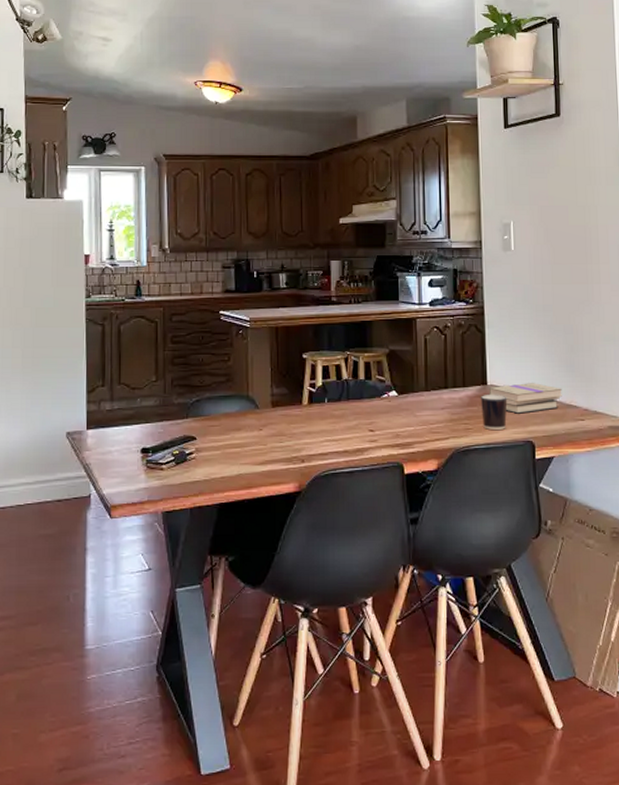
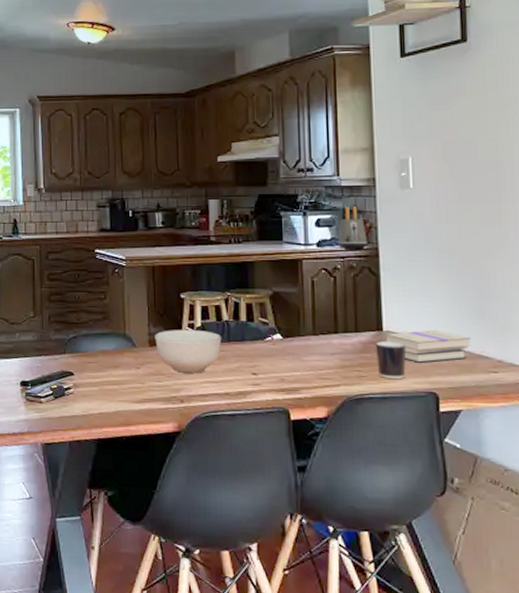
bowl: none [277,388,342,432] -> present [155,329,222,373]
toaster: none [448,267,475,309] -> present [338,207,368,250]

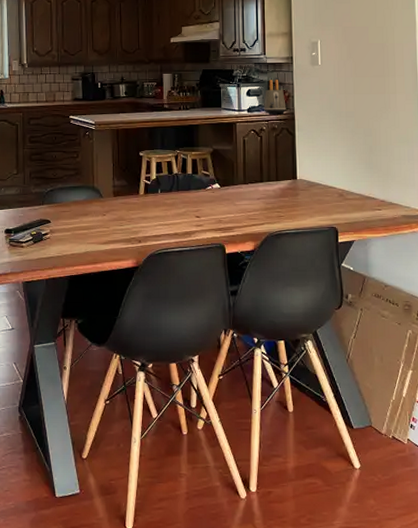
bowl: present [155,329,222,373] -> none [118,181,173,218]
mug: present [374,341,407,380] -> none [291,188,315,218]
books: present [382,330,471,363] -> none [296,178,362,204]

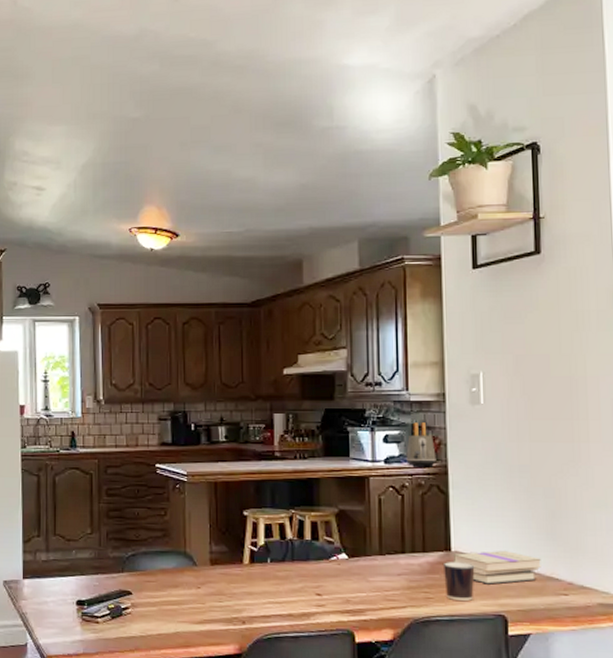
mug: none [291,188,315,218] -> present [442,562,475,602]
books: none [296,178,362,204] -> present [450,551,541,585]

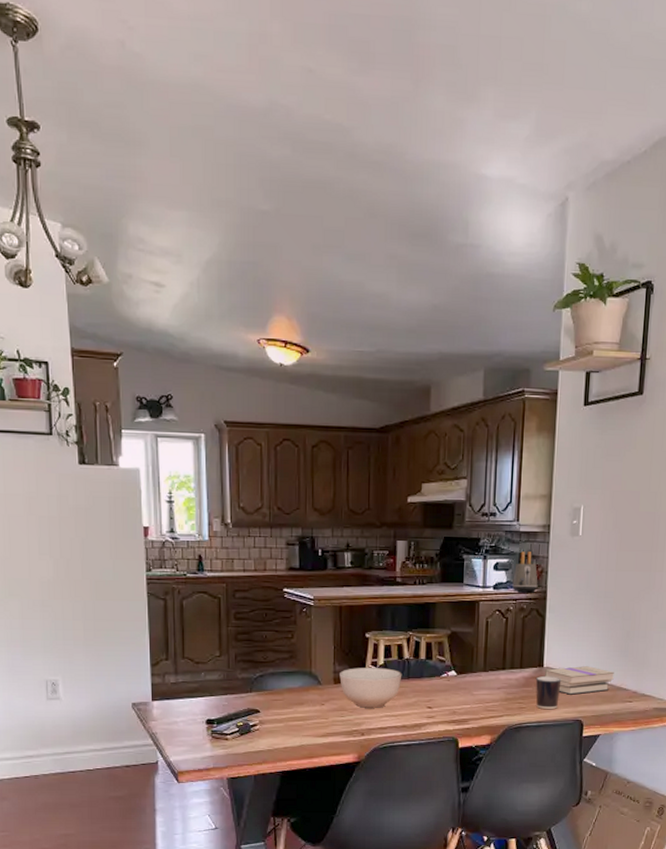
bowl: none [216,547,286,594] -> present [340,667,402,708]

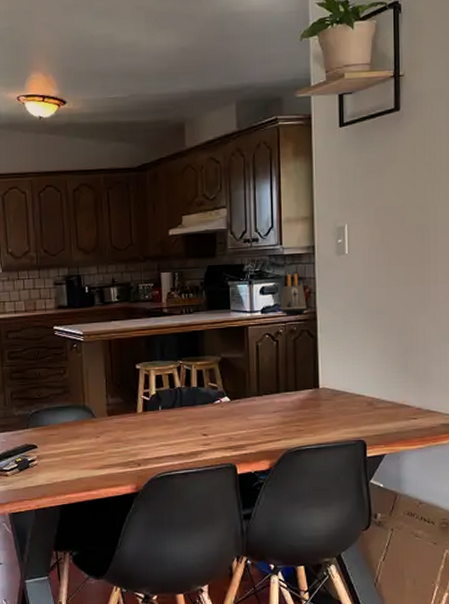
bowl: present [340,667,402,708] -> none [113,397,175,439]
mug: present [535,676,562,710] -> none [312,397,339,432]
books: present [541,666,614,695] -> none [318,384,395,415]

